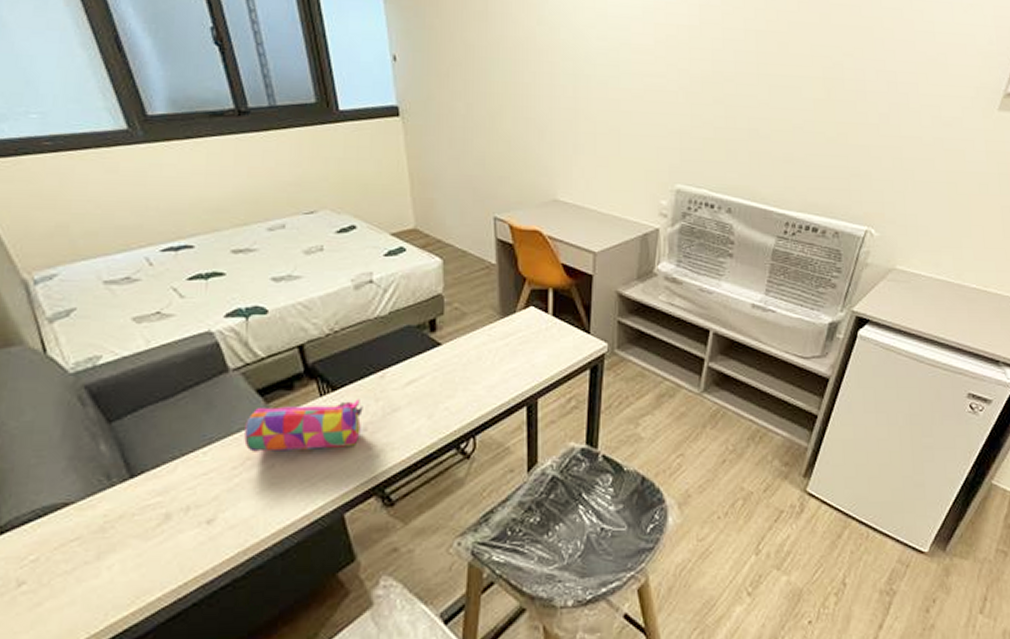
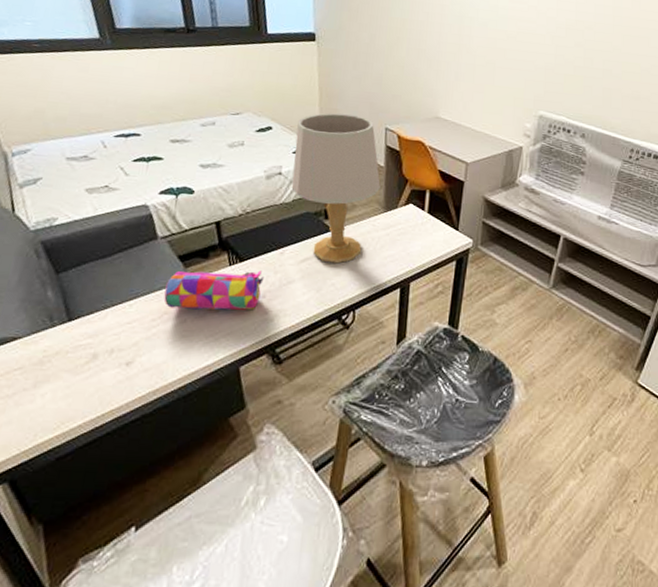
table lamp: none [386,203,493,384] -> present [291,113,381,264]

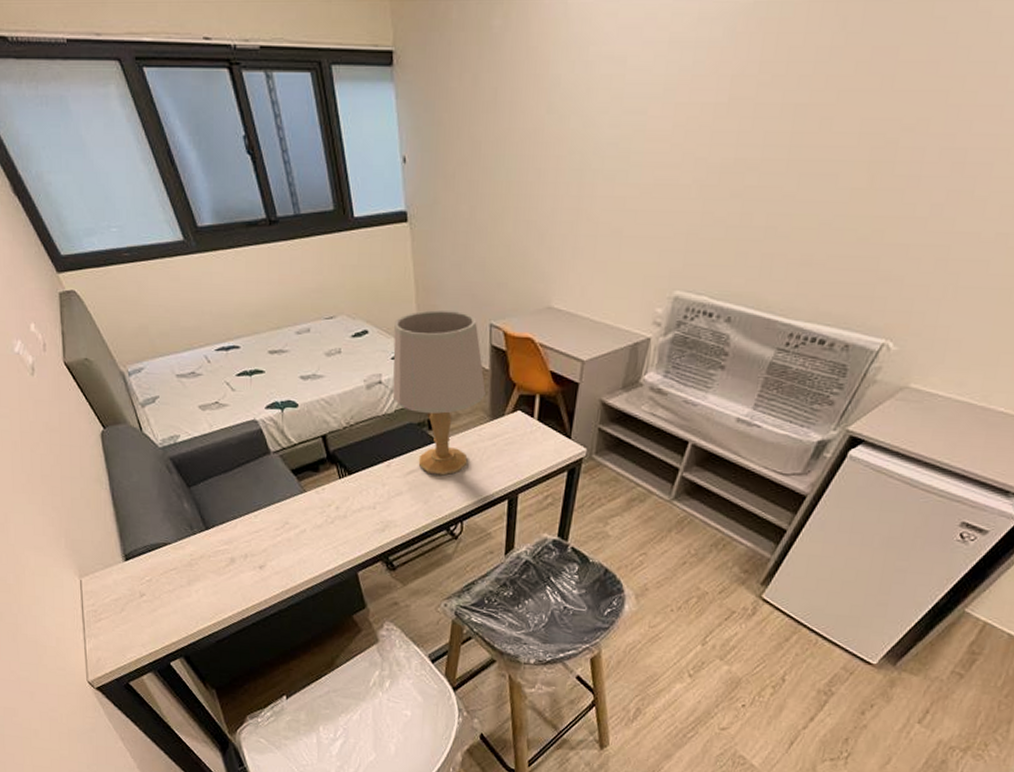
pencil case: present [164,270,264,310] -> none [283,483,373,521]

